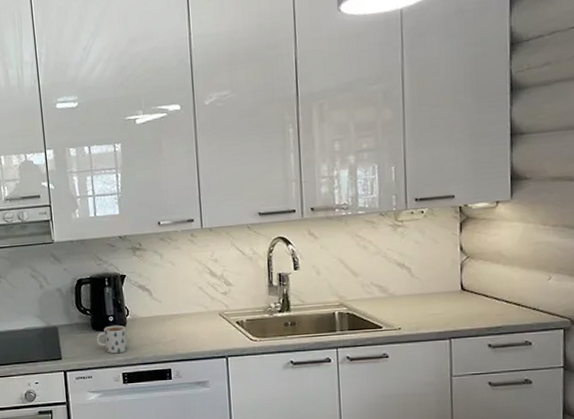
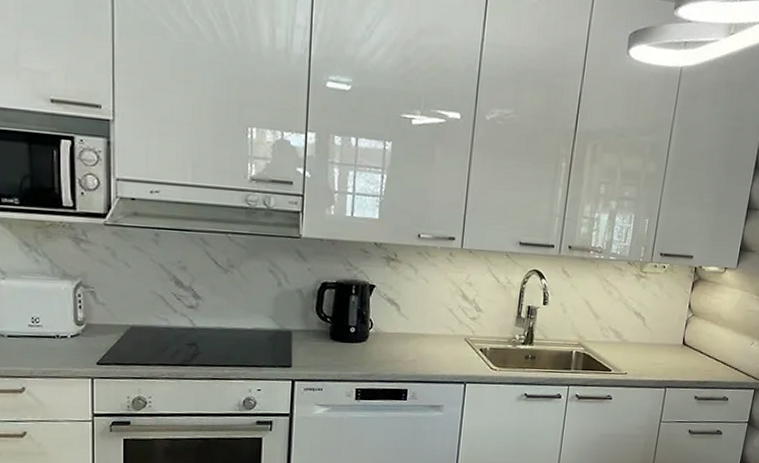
mug: present [96,325,128,354] -> none [333,337,367,368]

